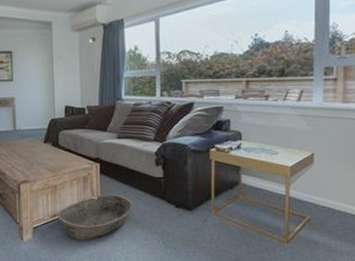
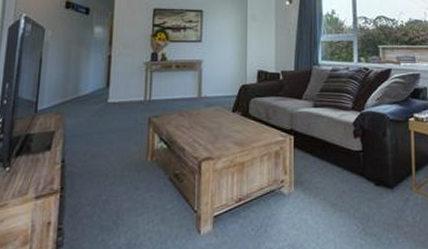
basket: present [57,194,133,241] -> none [243,171,330,231]

